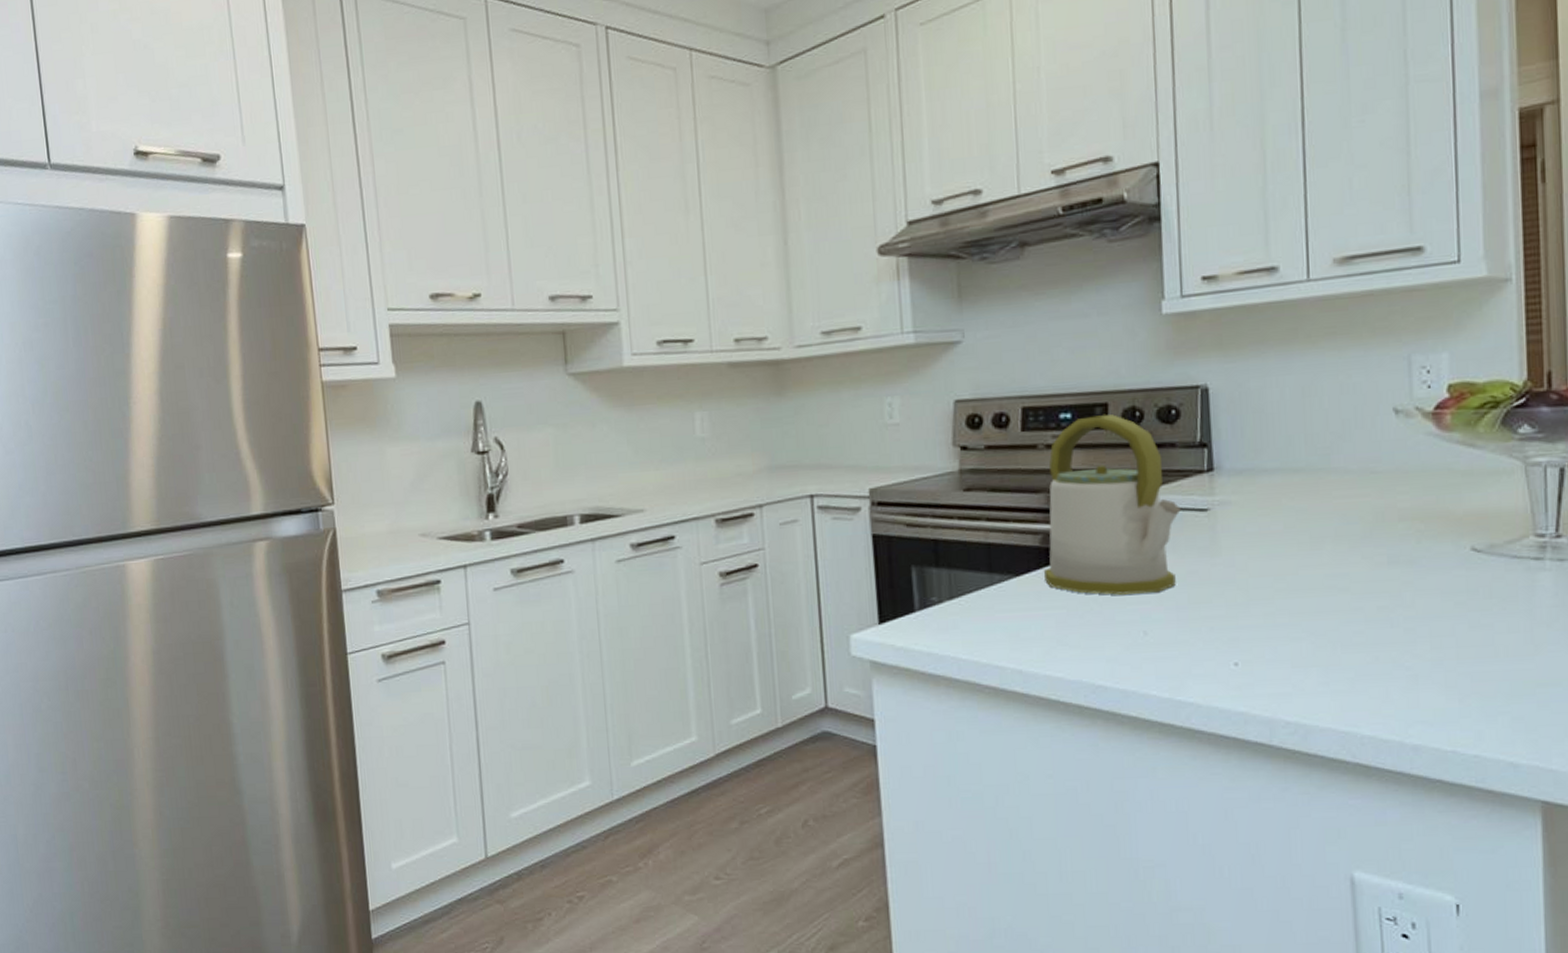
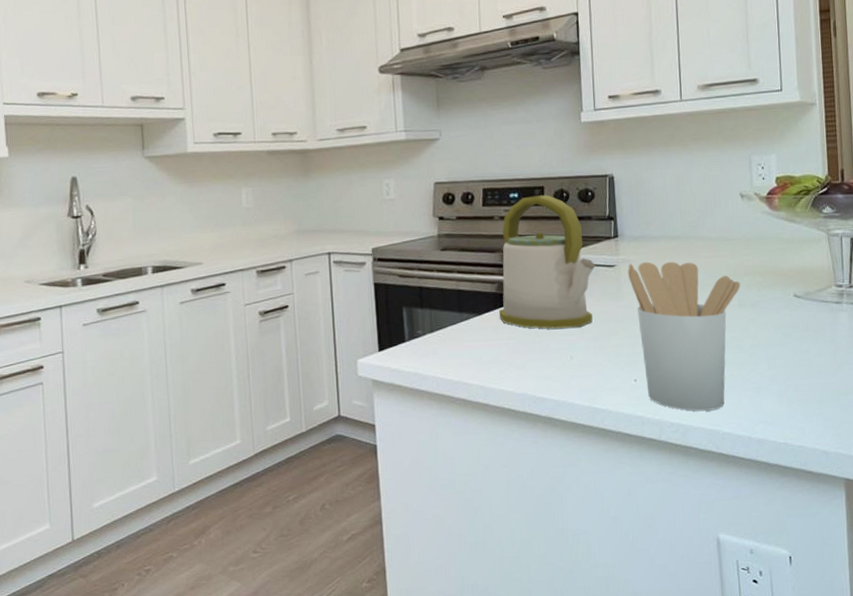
utensil holder: none [1226,503,1392,706] -> present [627,261,741,411]

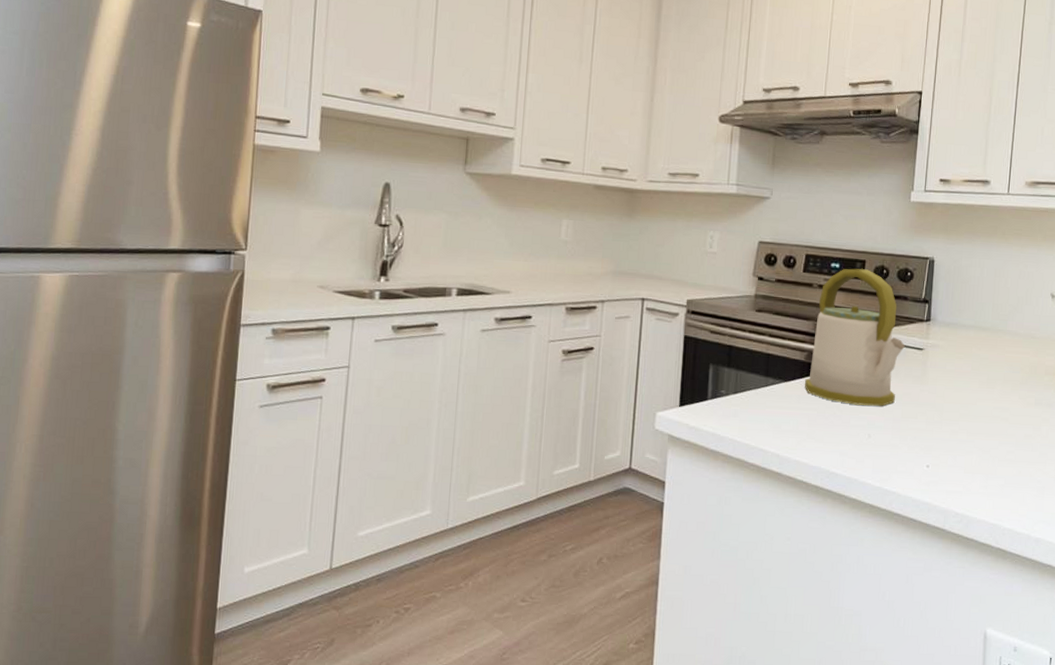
utensil holder: present [627,261,741,411] -> none [934,349,1040,505]

